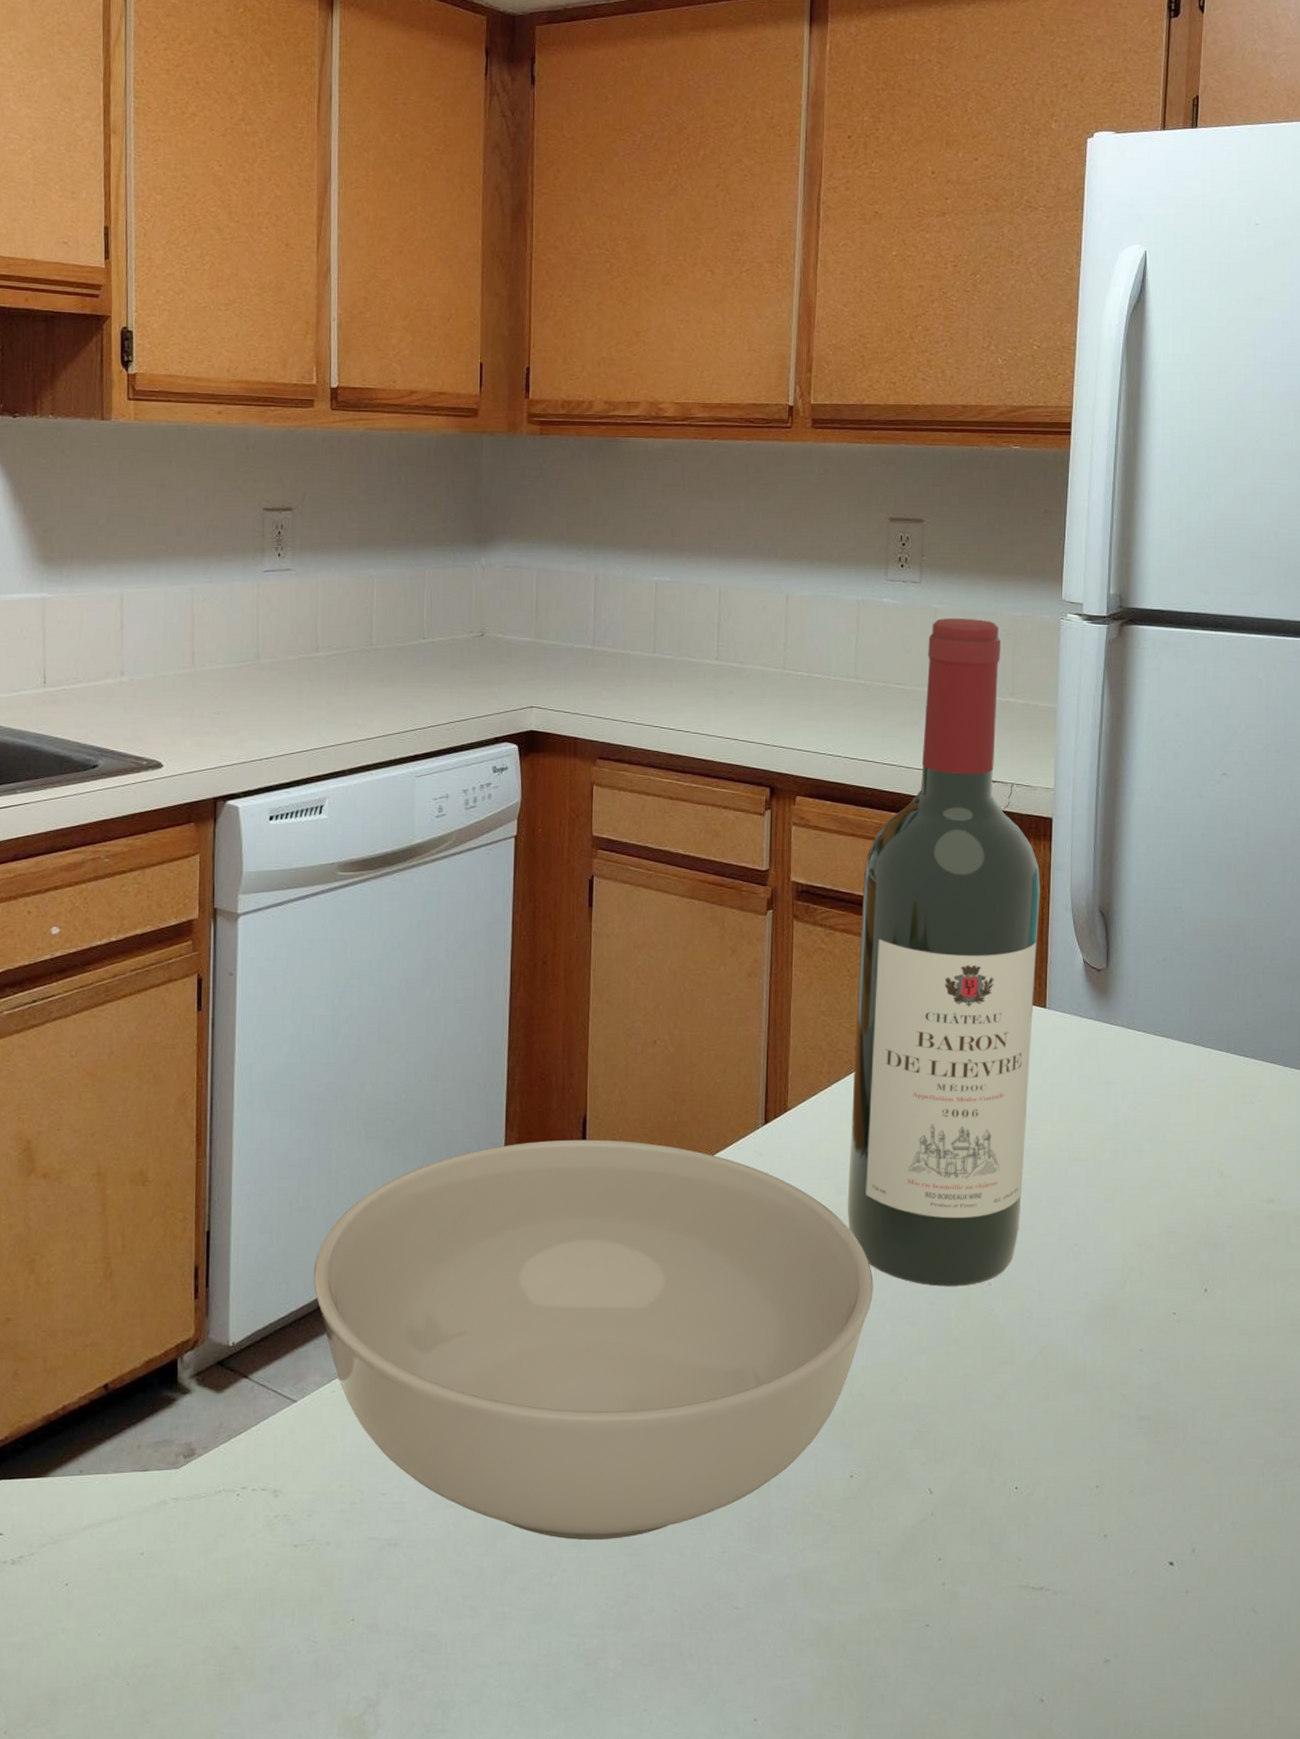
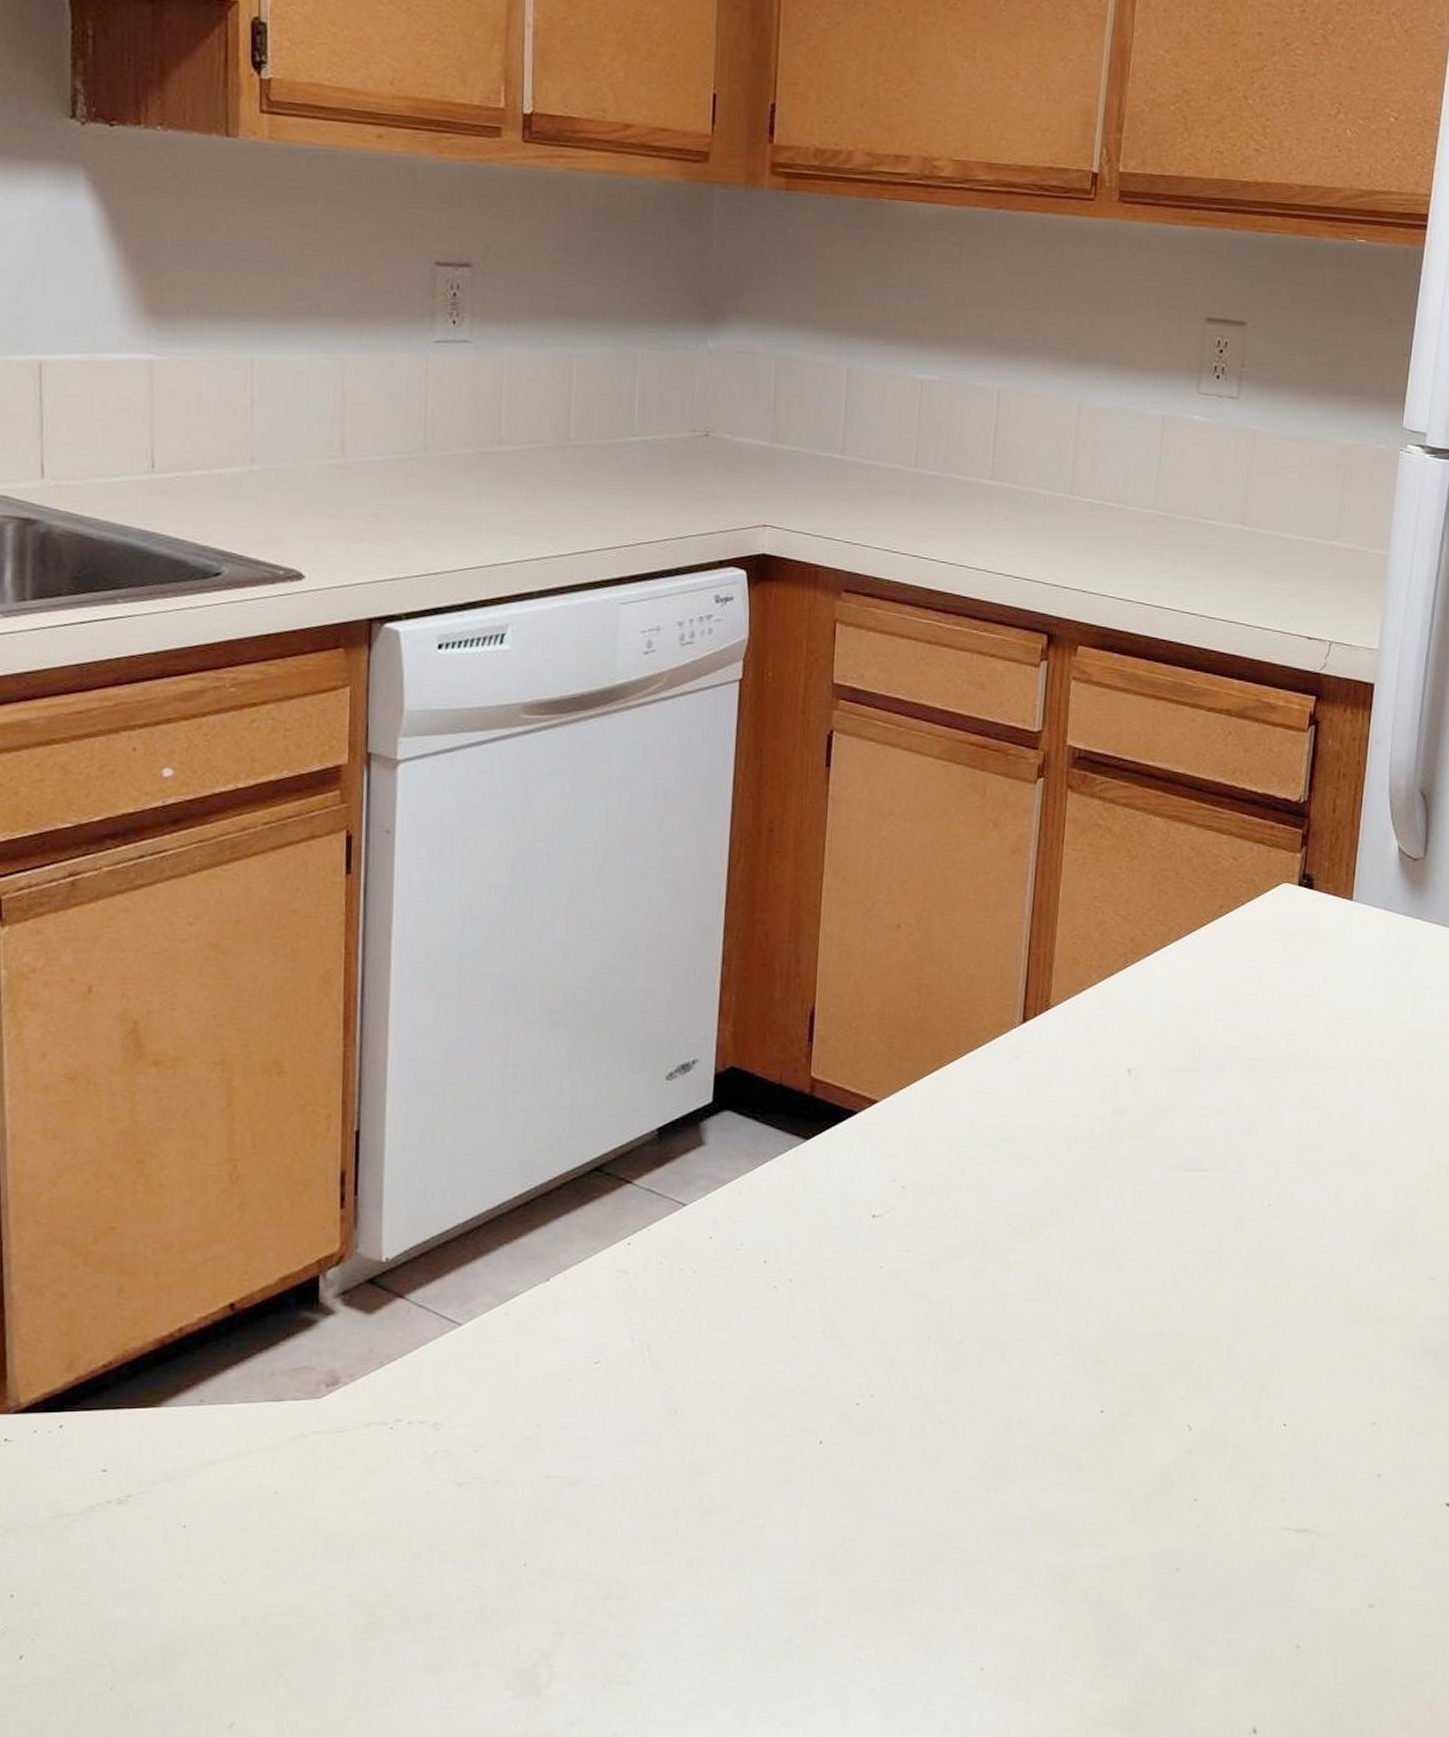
bowl: present [313,1139,874,1541] -> none [484,1035,1139,1479]
wine bottle: present [847,618,1040,1287] -> none [1112,442,1356,1207]

